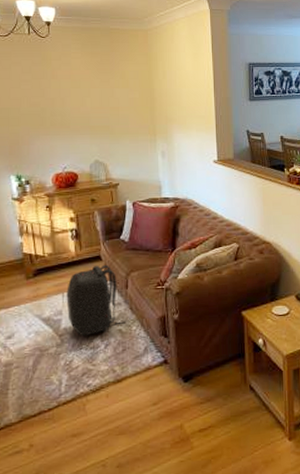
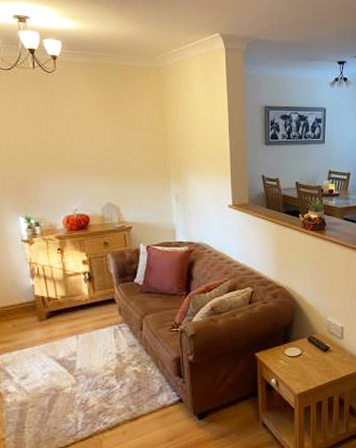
backpack: present [66,265,125,337] -> none [81,308,140,377]

